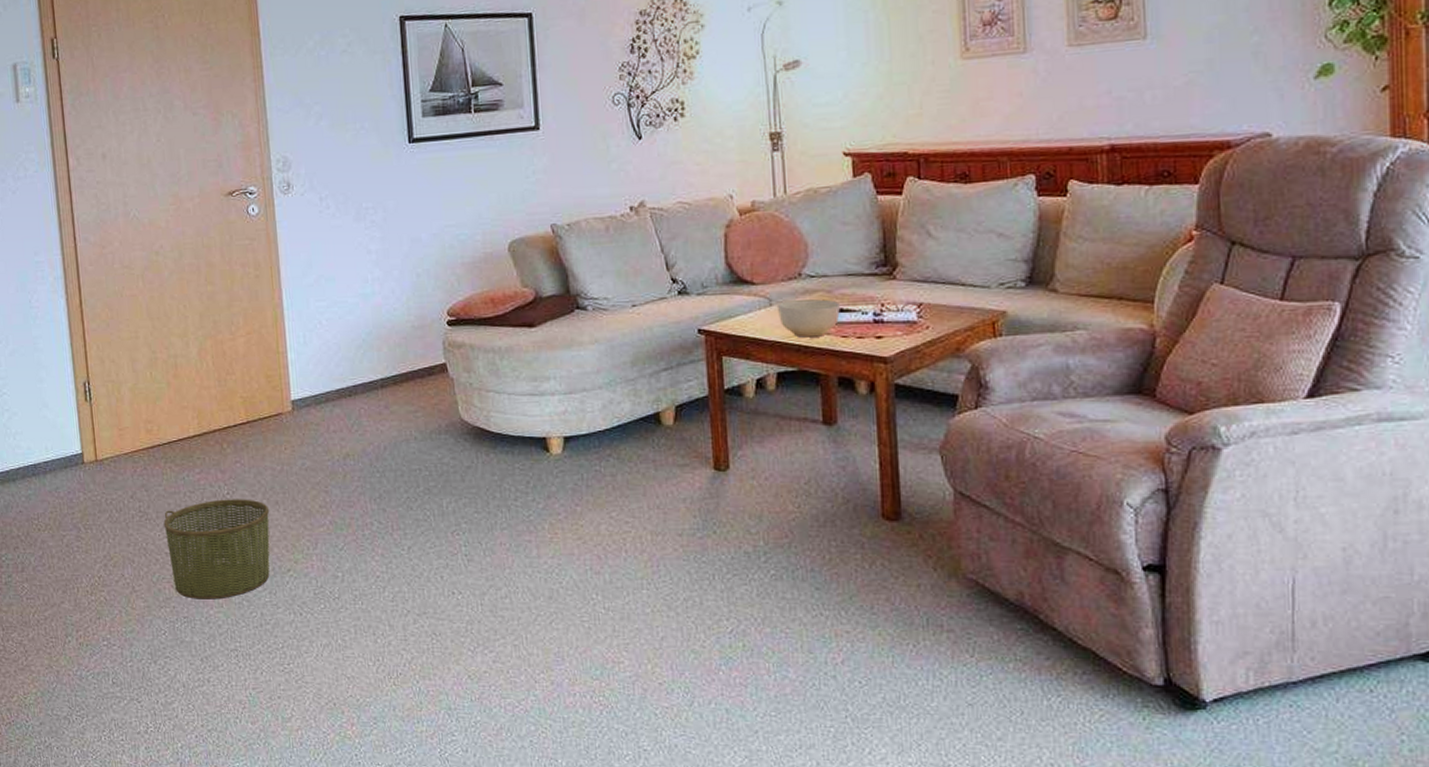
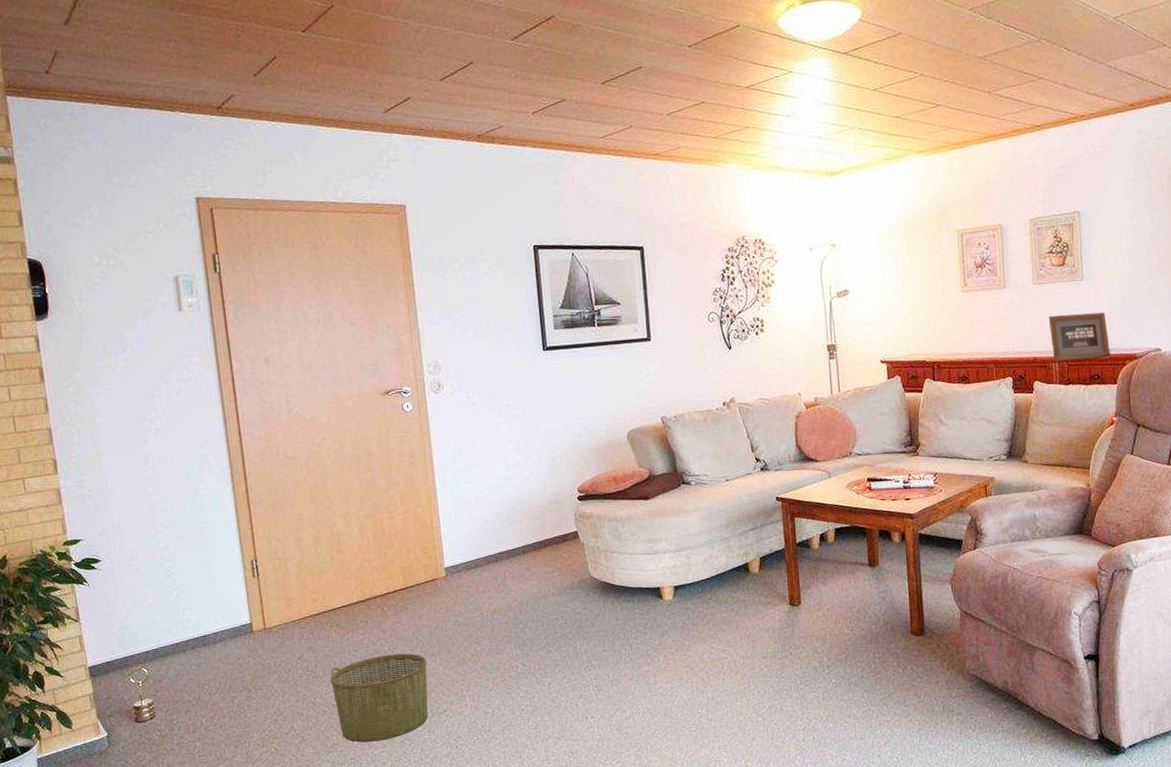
bowl: present [776,299,841,338] -> none [834,472,881,501]
picture frame: none [1091,83,1189,154] -> present [1048,312,1110,362]

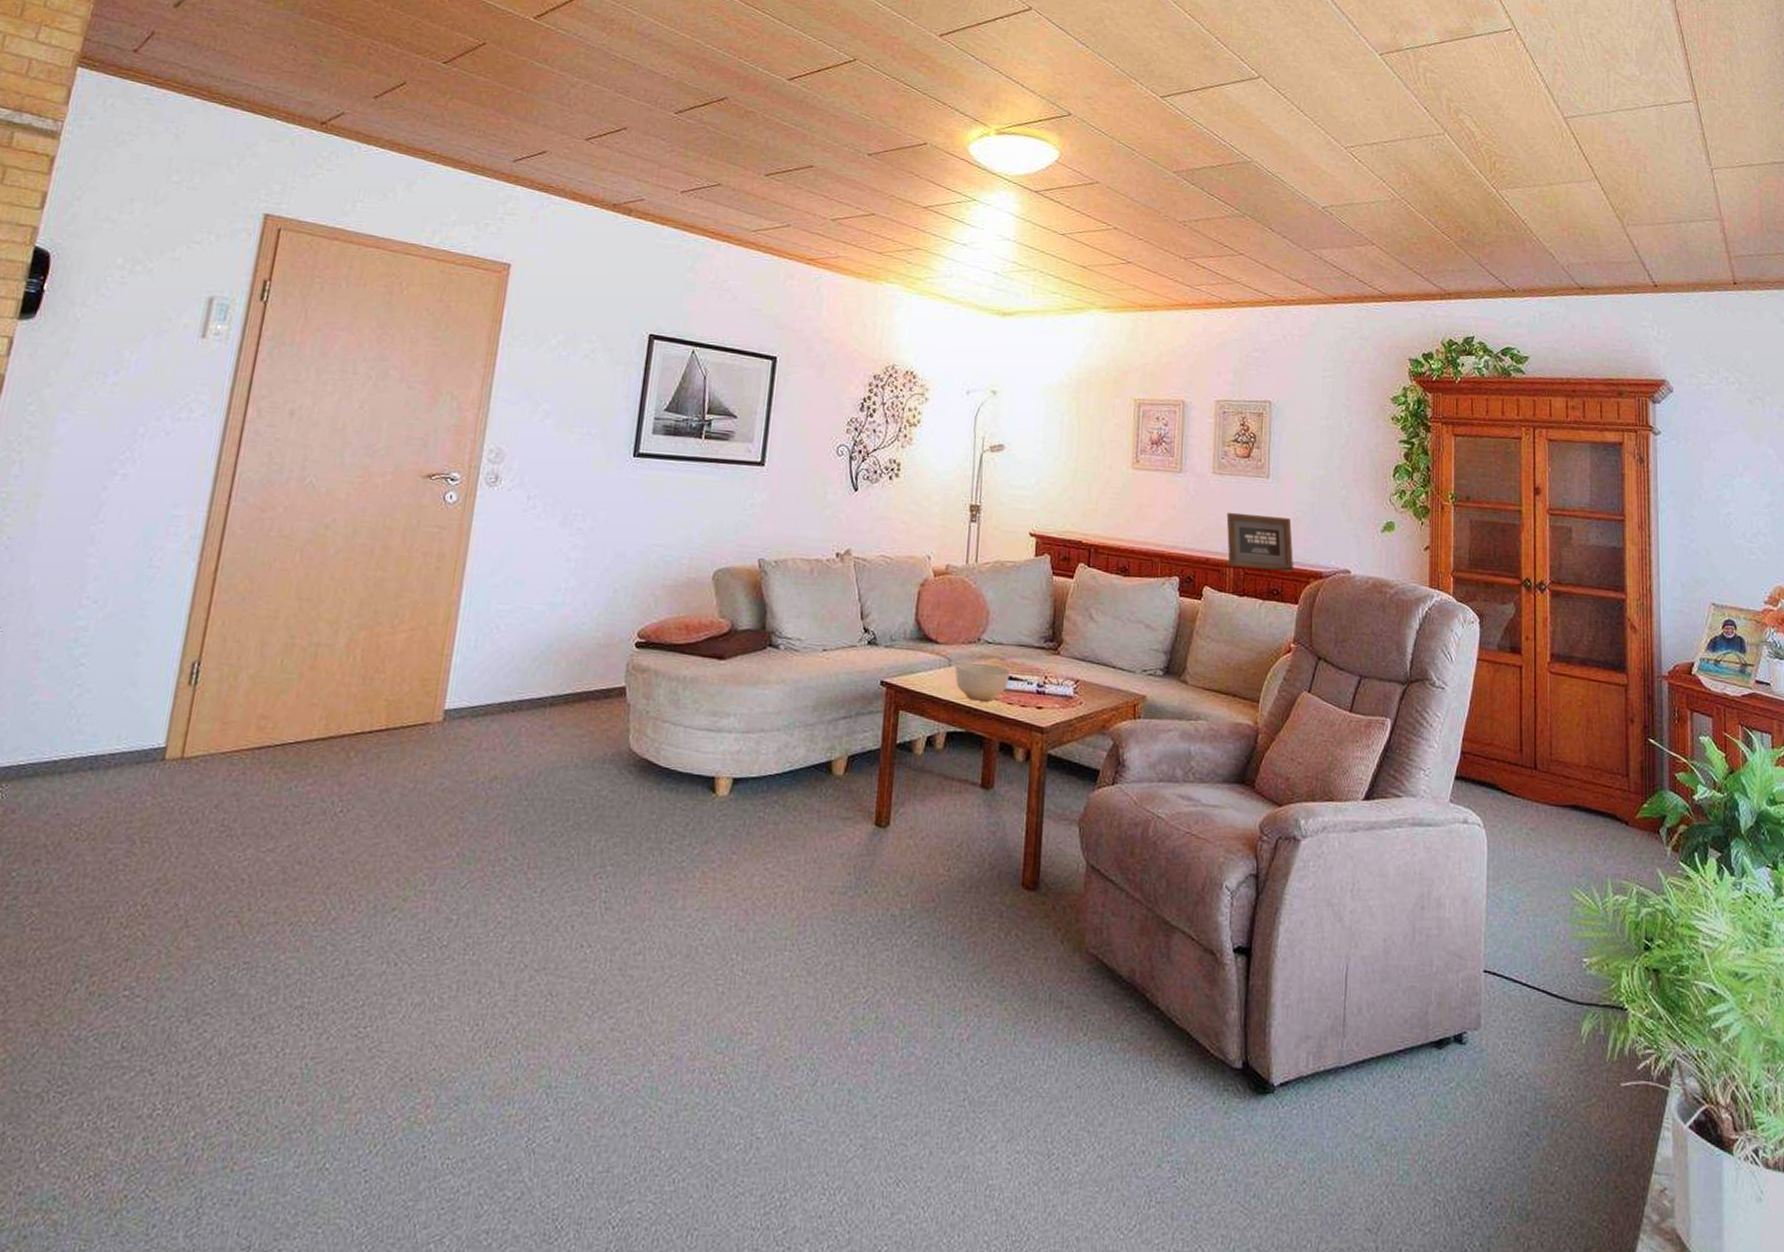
basket: present [330,653,429,743] -> none [242,817,388,942]
bowl: none [834,472,881,501] -> present [954,663,1011,702]

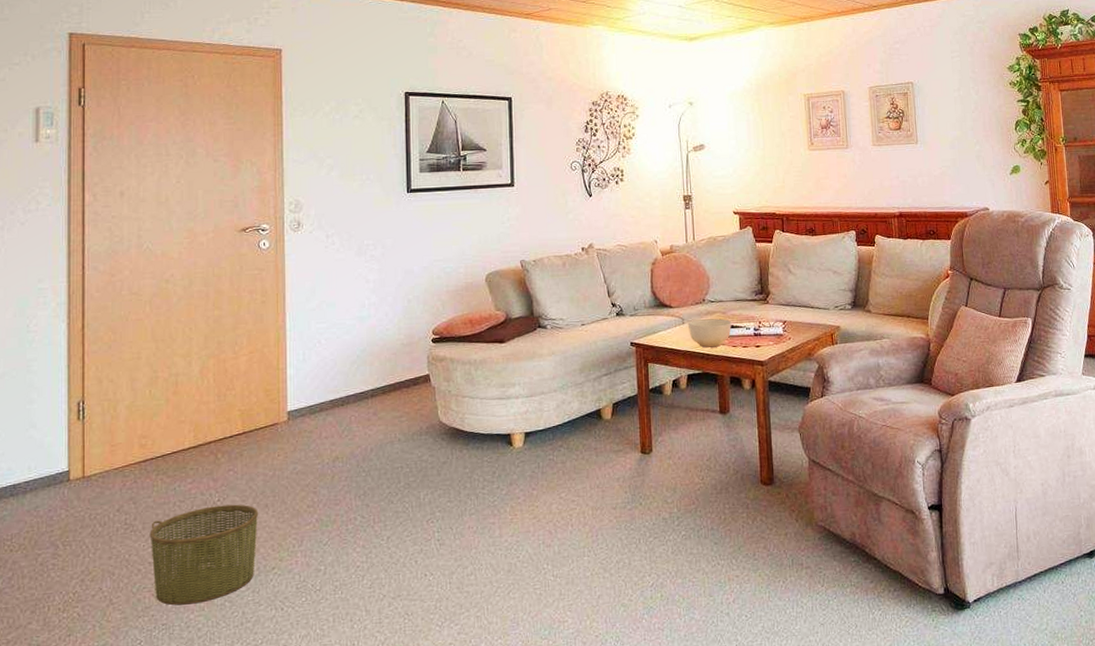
basket: none [242,817,388,942] -> present [149,504,259,606]
picture frame: present [1226,512,1293,571] -> none [887,173,944,218]

